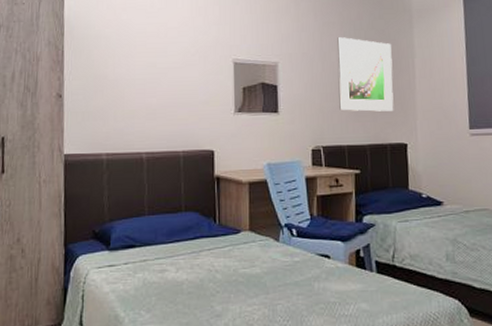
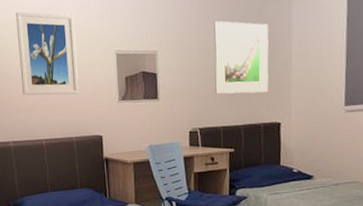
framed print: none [122,11,189,104] -> present [15,12,79,96]

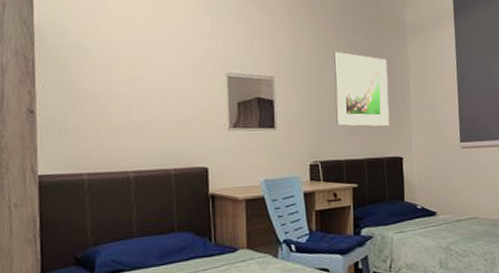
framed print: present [15,12,79,96] -> none [103,20,180,119]

